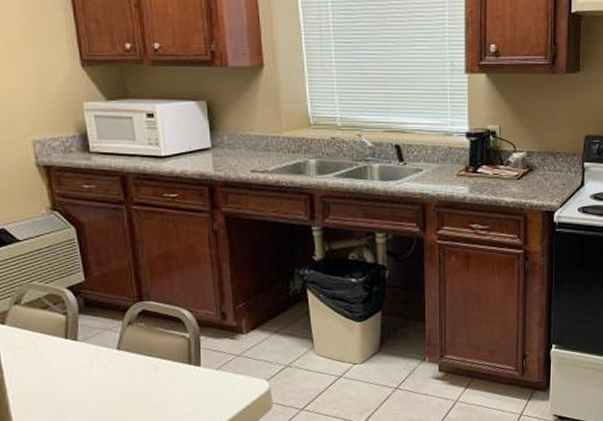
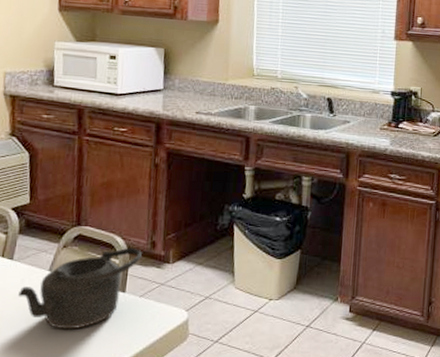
teapot: none [89,320,213,407] -> present [18,247,142,330]

